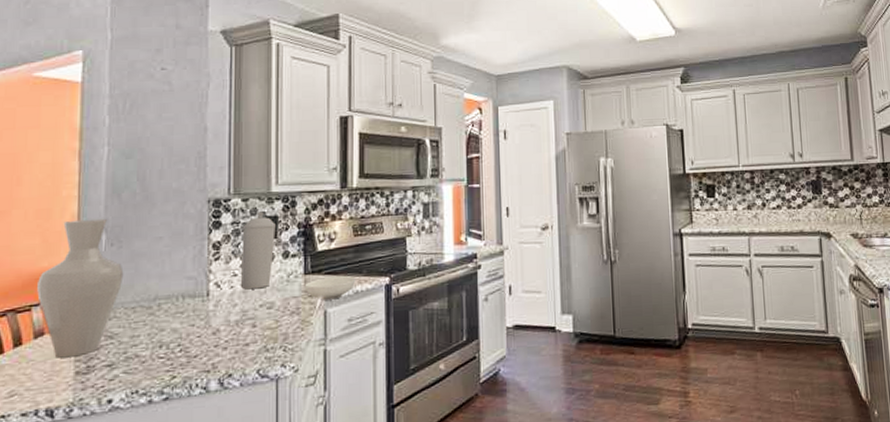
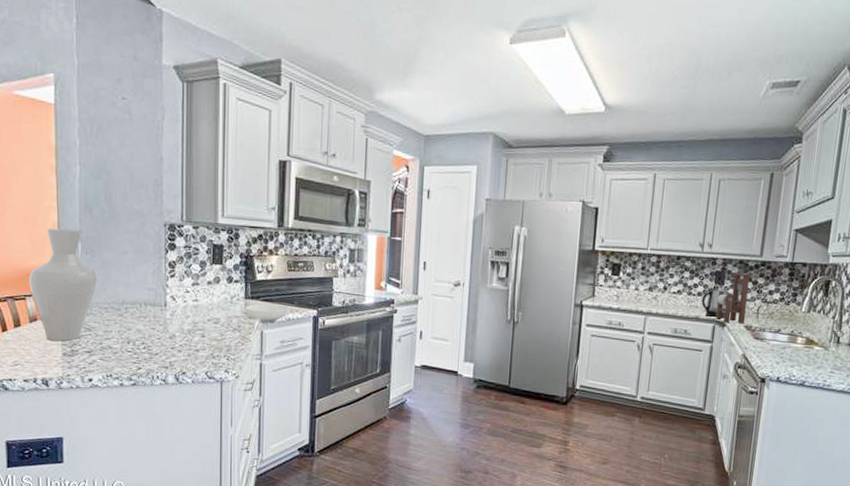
canister: present [241,211,275,290] -> none [193,239,221,306]
kettle: none [802,198,830,230] -> present [701,288,729,319]
paper towel holder: none [818,179,850,233] -> present [716,273,752,324]

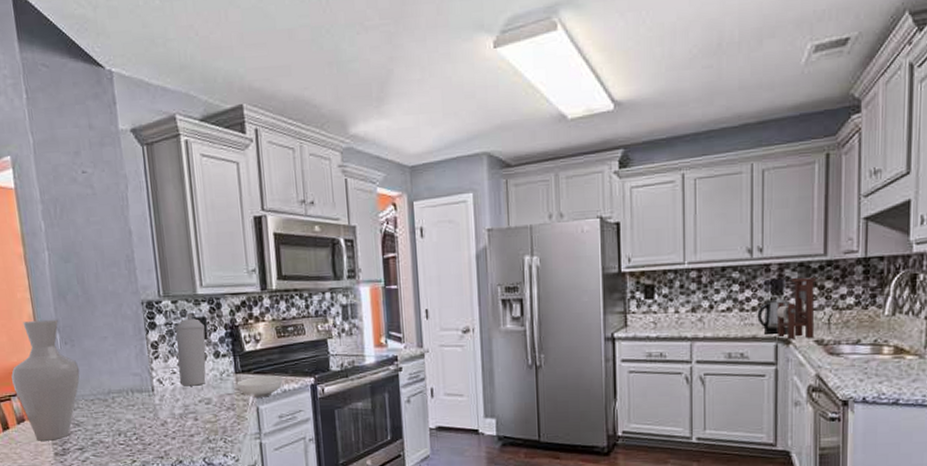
canister: none [193,239,221,306] -> present [176,313,206,386]

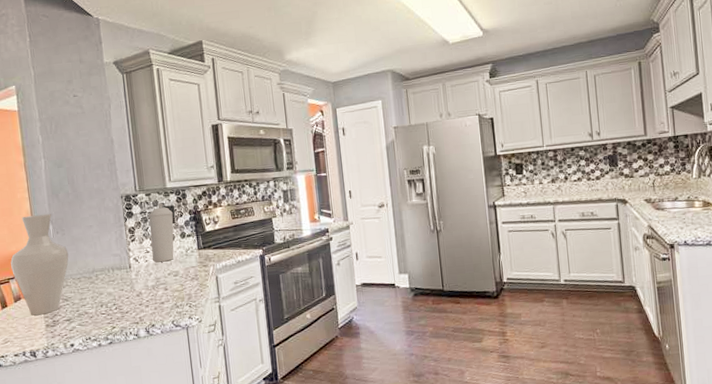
bowl: present [236,376,283,398] -> none [199,250,237,269]
kettle: present [757,299,790,335] -> none [600,170,626,197]
paper towel holder: present [776,277,817,339] -> none [614,152,644,199]

